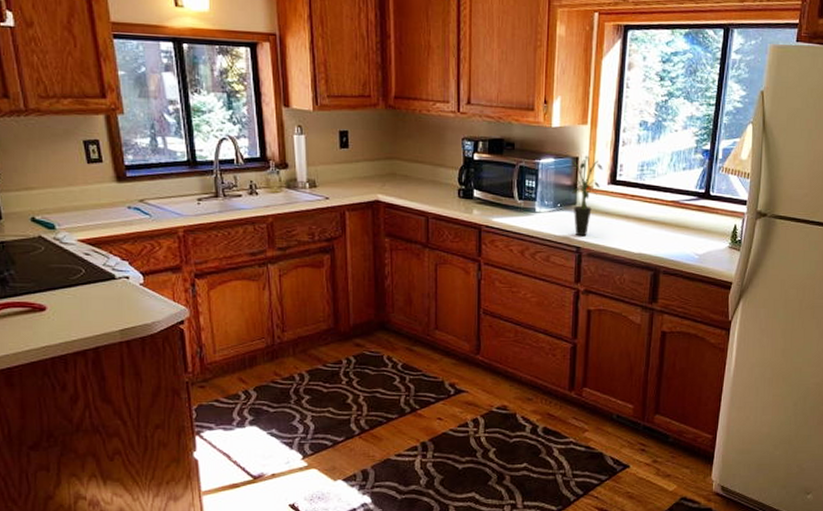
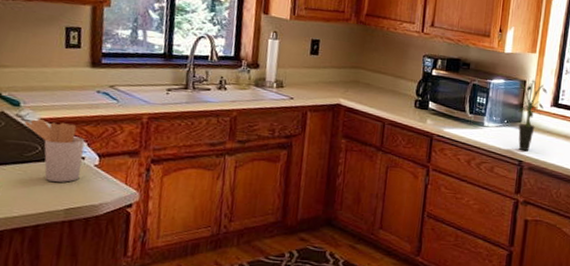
utensil holder: none [63,240,128,303] -> present [24,118,85,182]

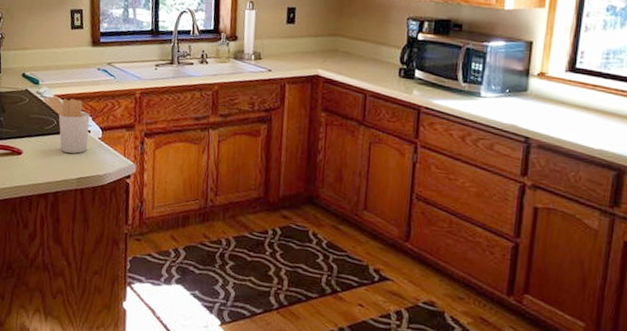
potted plant: present [518,80,547,151] -> none [523,40,561,126]

